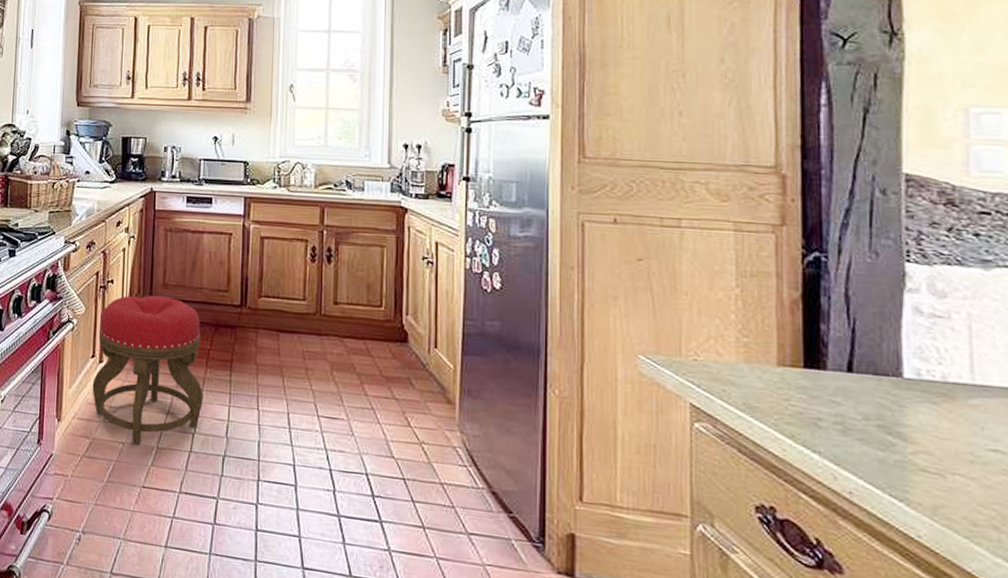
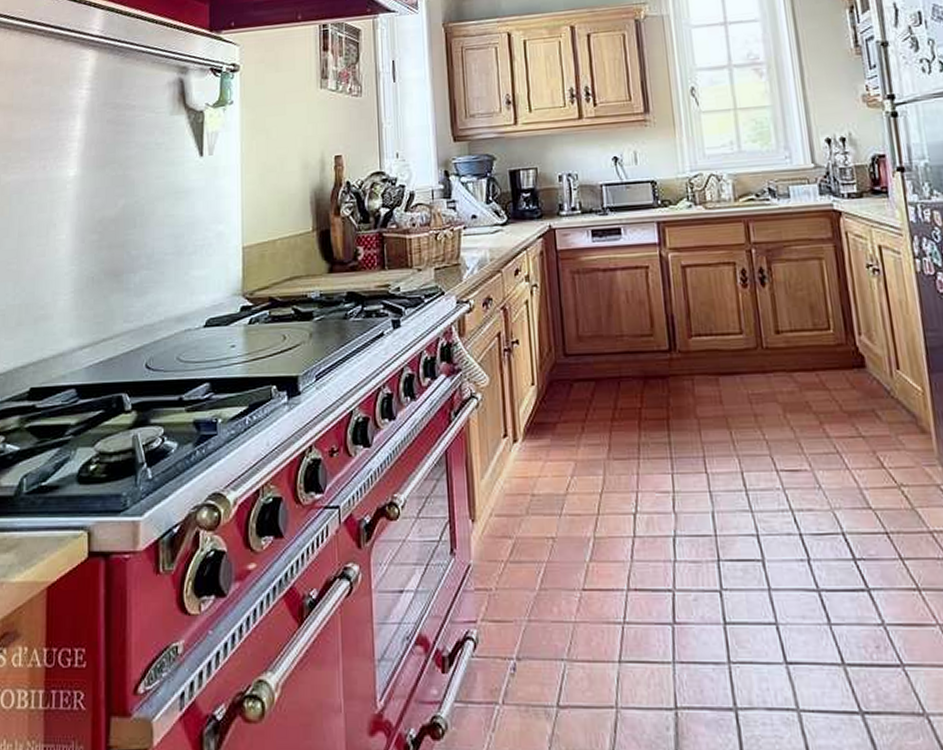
stool: present [92,295,204,444] -> none [508,351,642,537]

